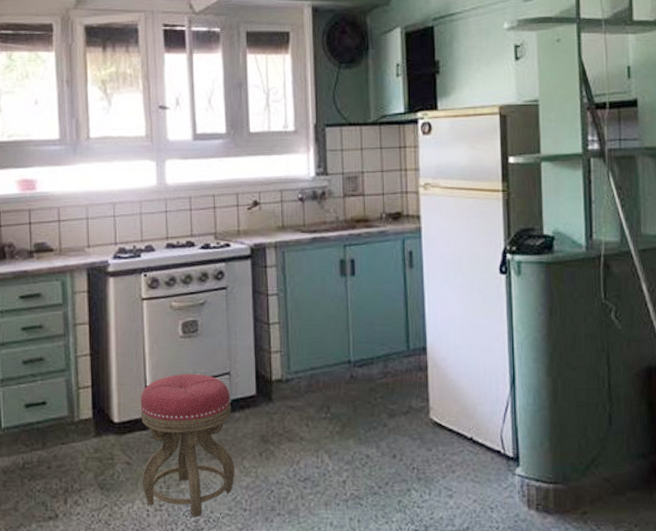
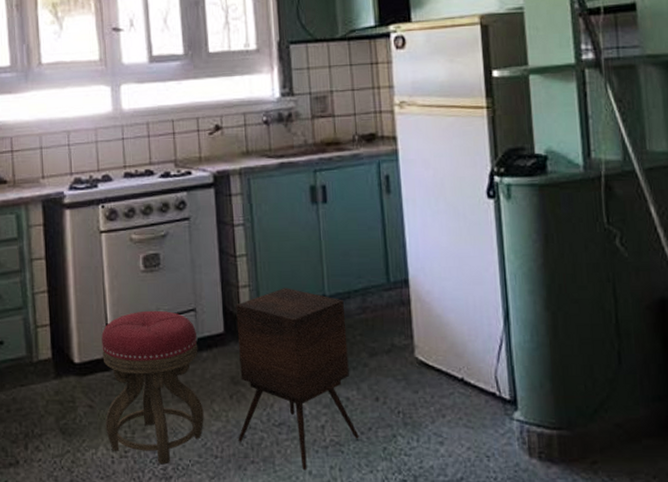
side table: none [266,354,377,522] -> present [236,288,359,471]

